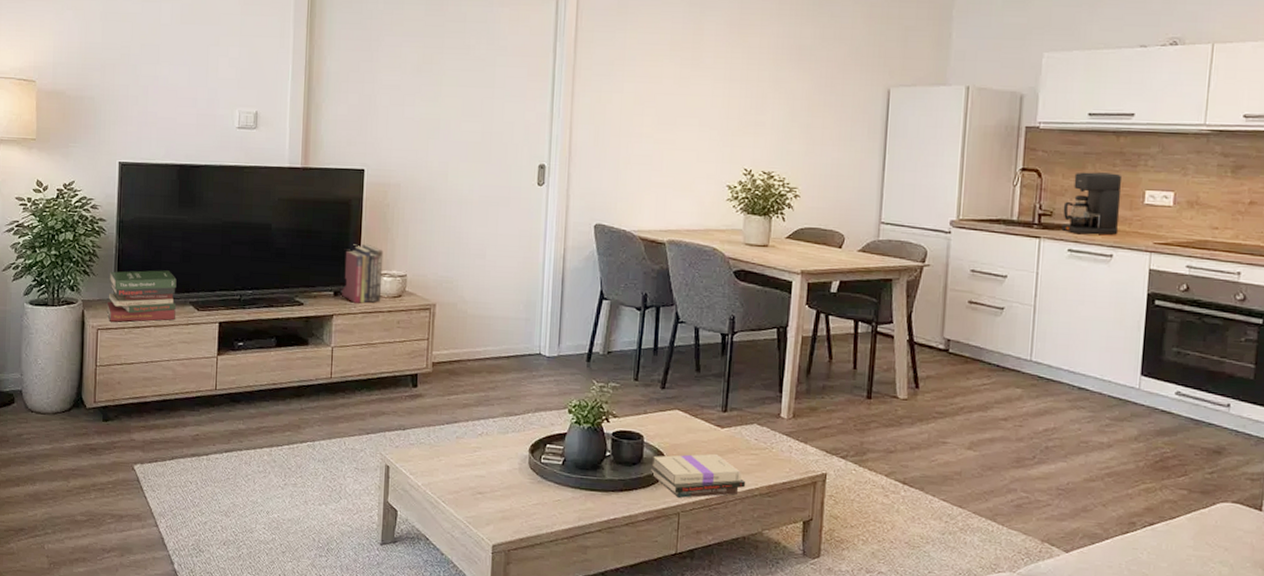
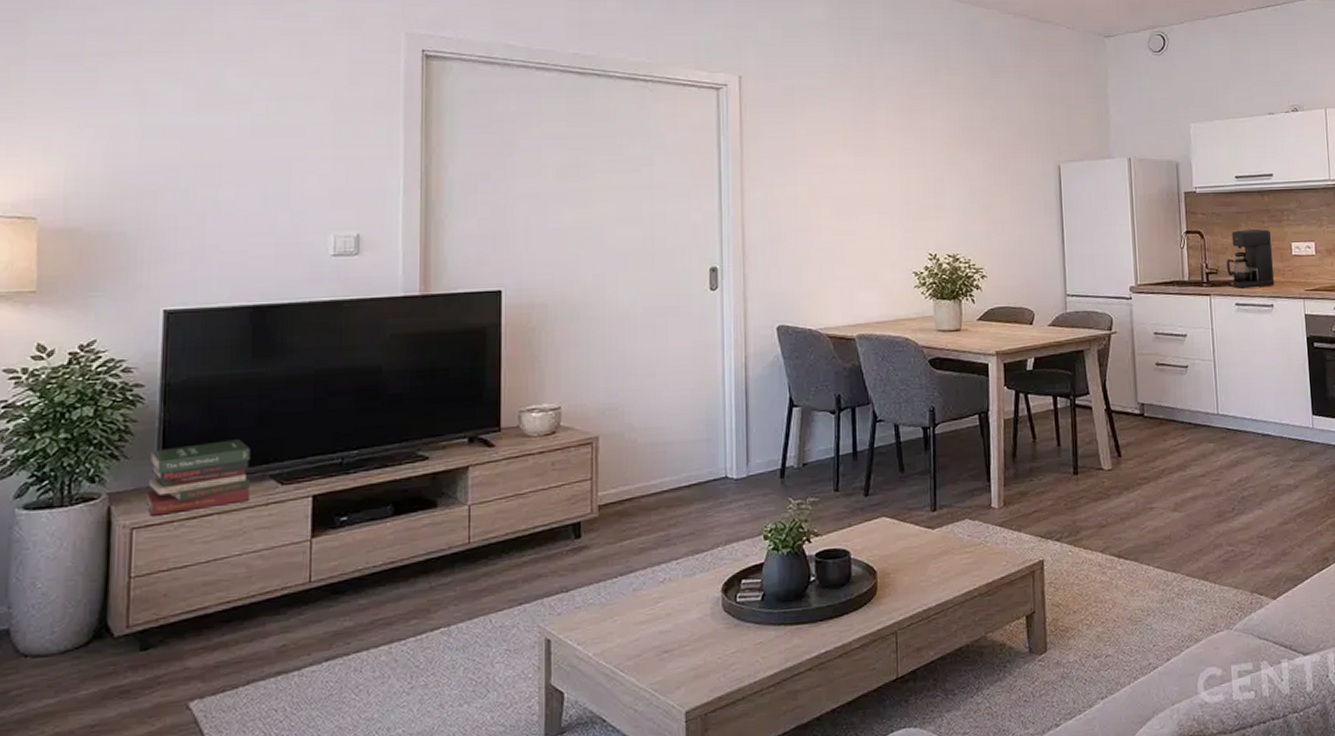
books: present [342,243,384,304] -> none [479,376,530,448]
books: present [651,453,746,498] -> none [861,558,964,614]

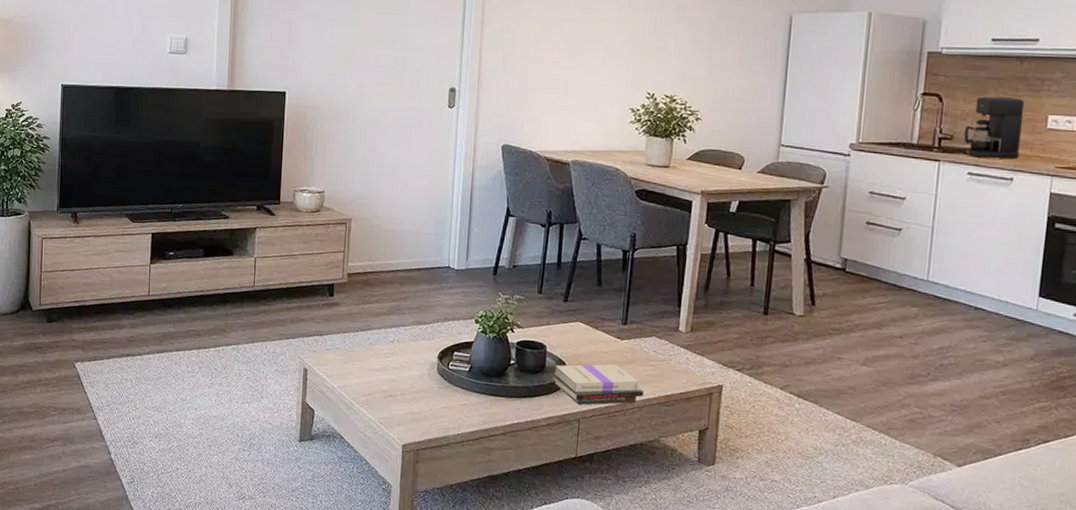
books: present [145,439,250,516] -> none [50,184,113,232]
books: none [861,558,964,614] -> present [553,363,645,405]

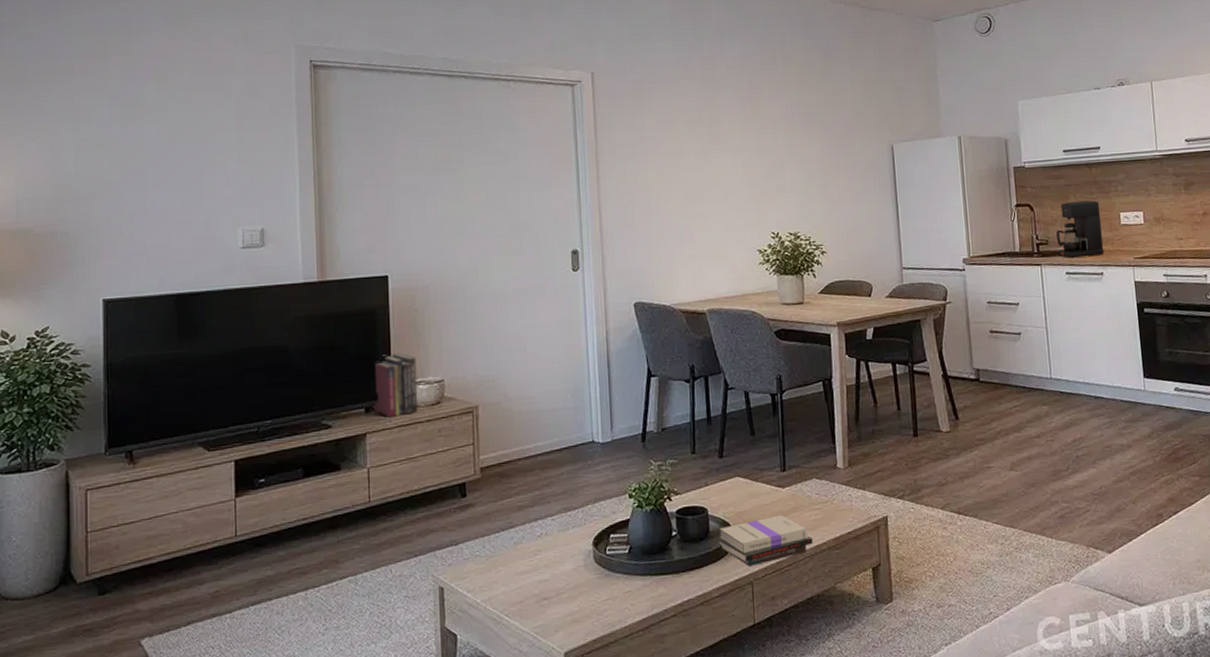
books: none [264,161,303,218] -> present [374,352,419,417]

